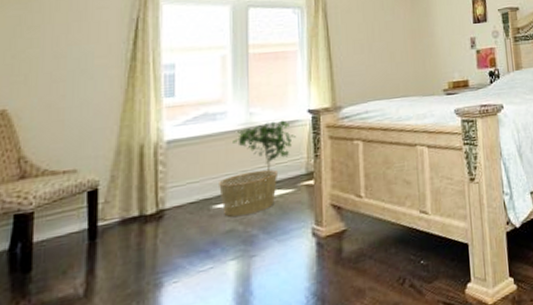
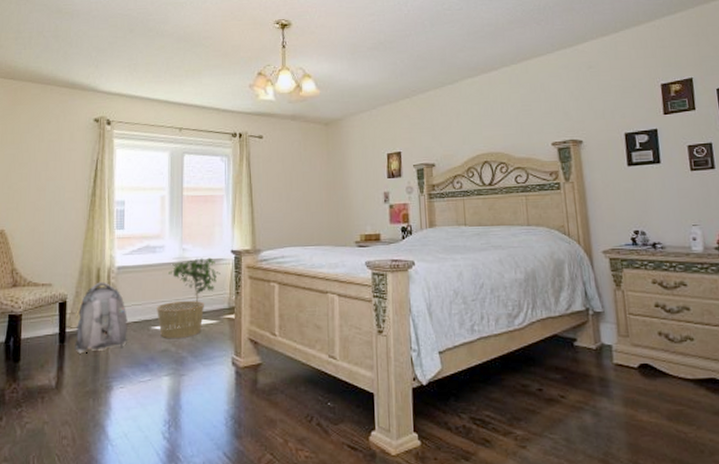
backpack: none [110,160,183,250] -> present [75,282,128,354]

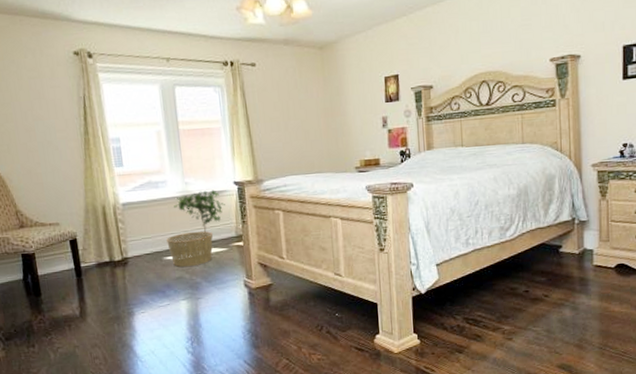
backpack: present [75,282,128,354] -> none [88,218,143,285]

